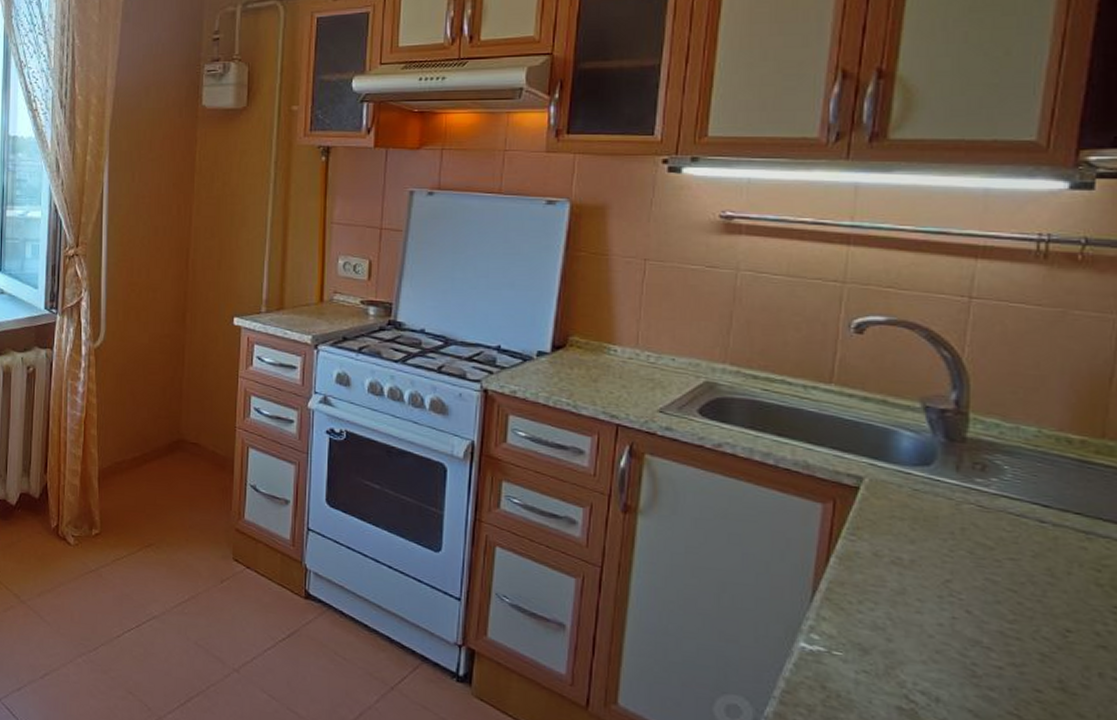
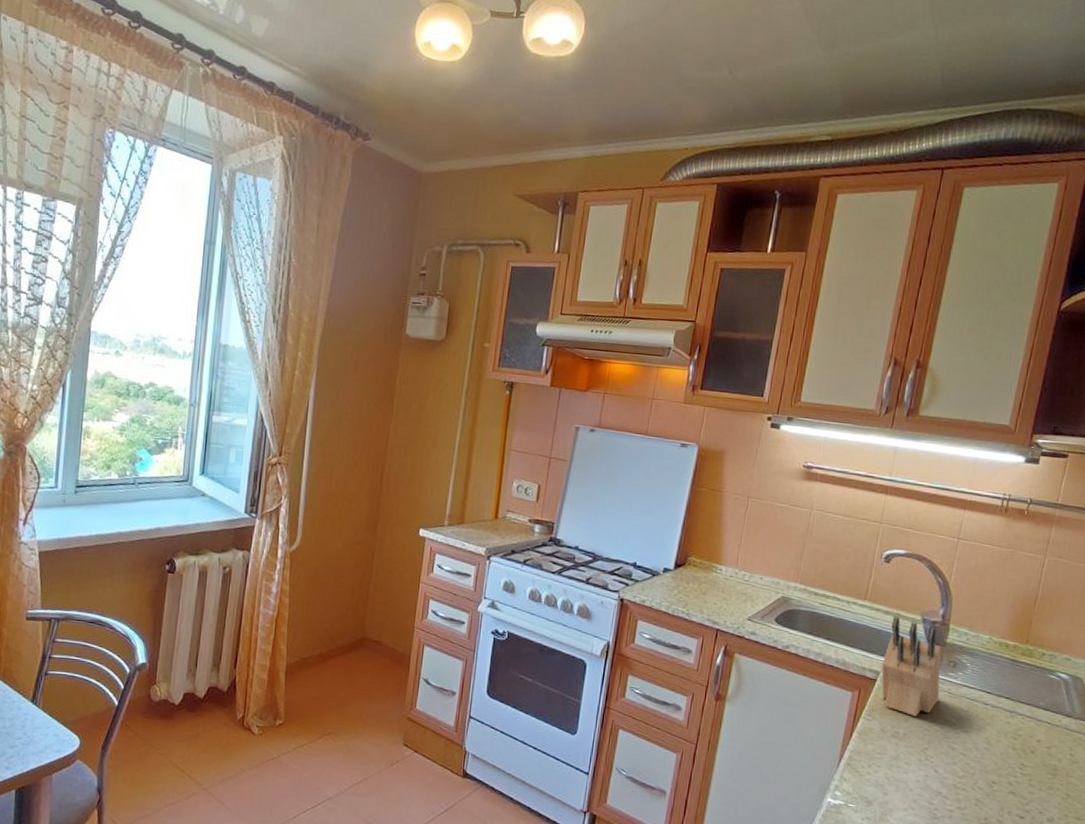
knife block: none [864,403,963,537] -> present [881,616,942,716]

